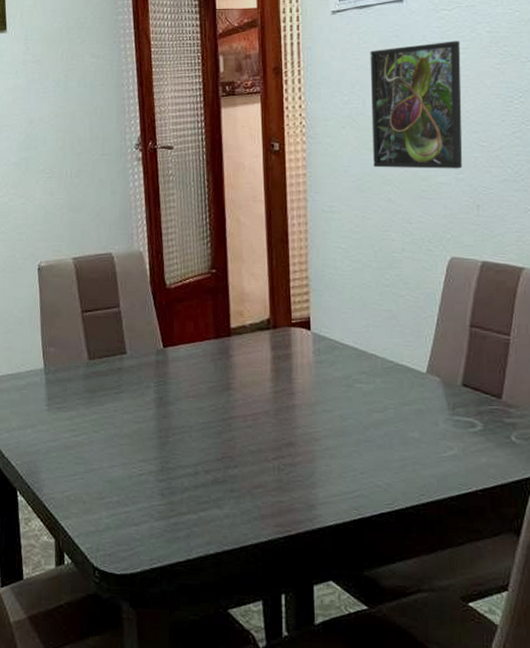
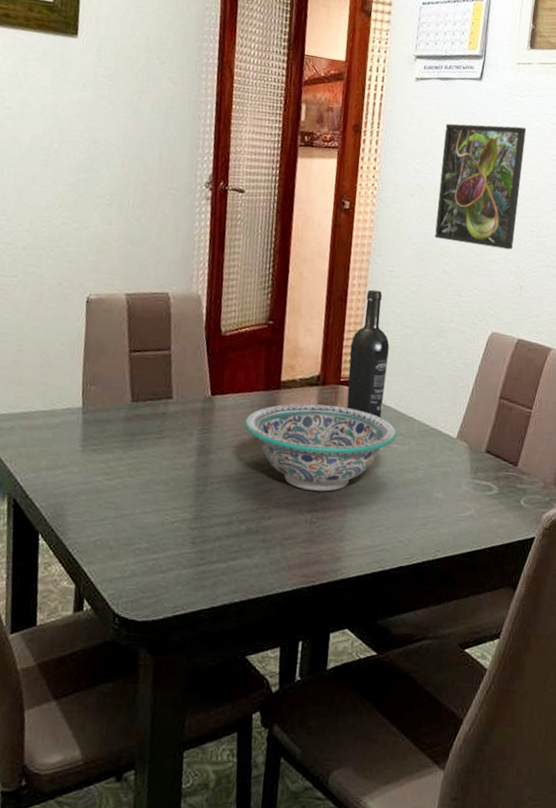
decorative bowl: none [199,348,360,437] -> present [244,403,398,492]
wine bottle: none [298,227,340,357] -> present [346,289,390,418]

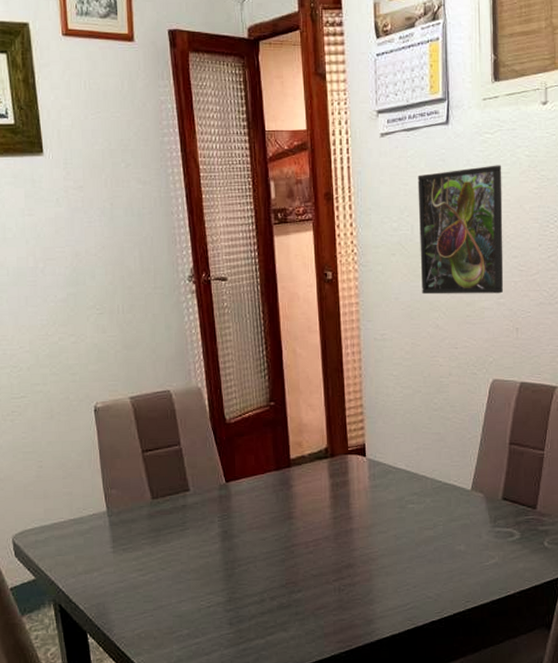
decorative bowl: present [244,403,398,492] -> none [261,475,412,560]
wine bottle: present [346,289,390,418] -> none [353,356,393,481]

